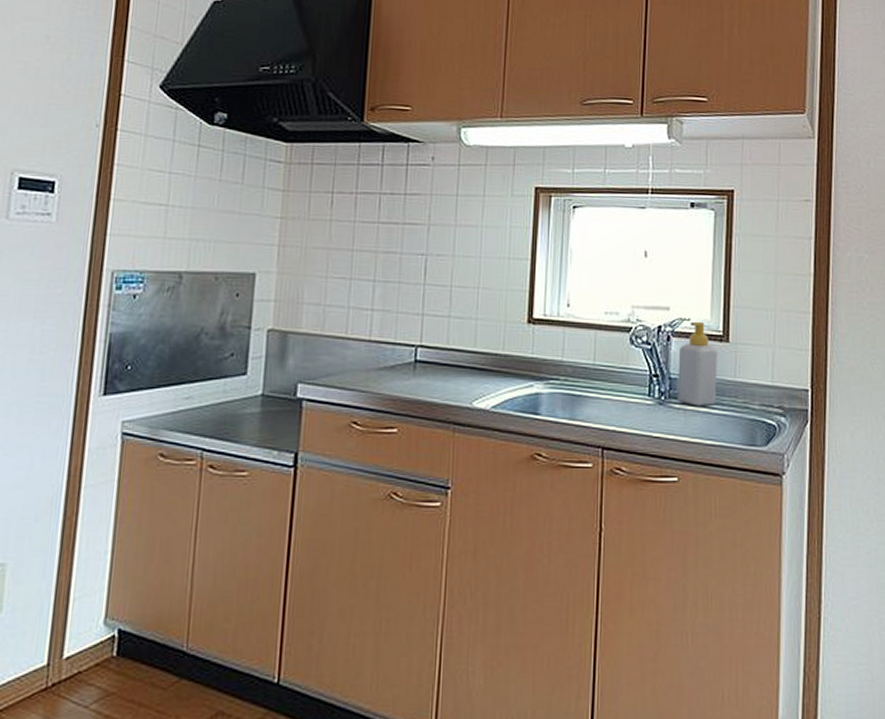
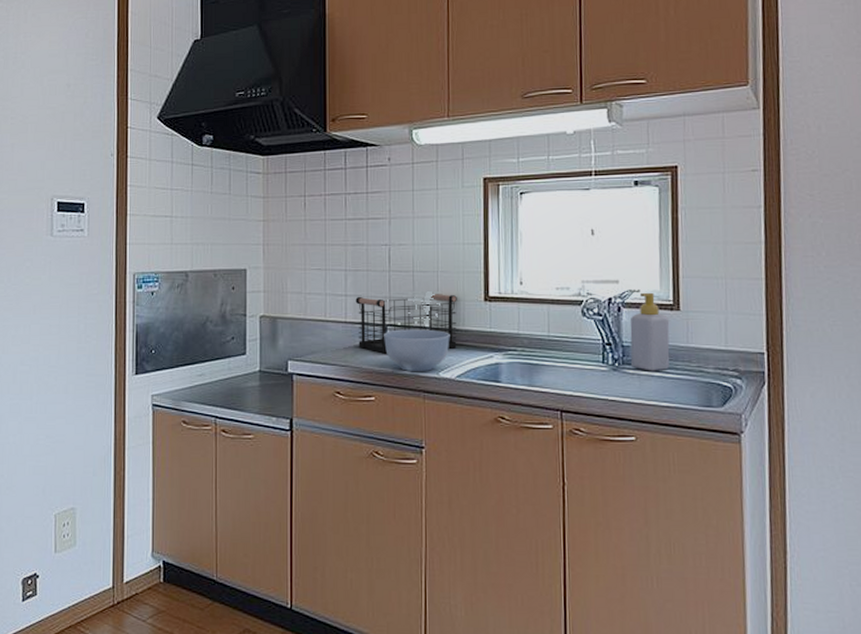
dish rack: none [382,311,498,379] -> present [355,293,457,354]
bowl: none [411,351,488,401] -> present [383,329,450,372]

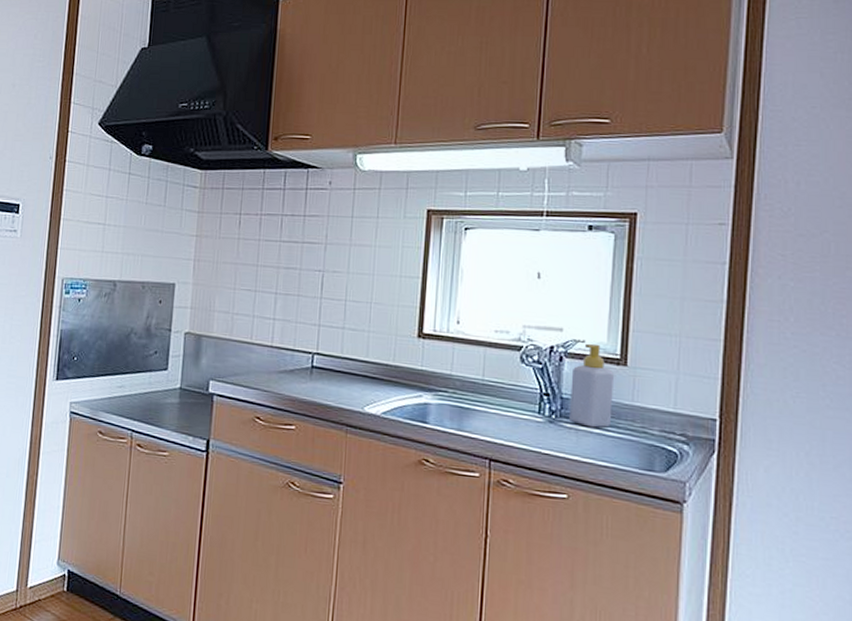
dish rack: present [355,293,457,354] -> none [283,321,389,385]
bowl: present [383,329,450,372] -> none [309,359,379,405]

